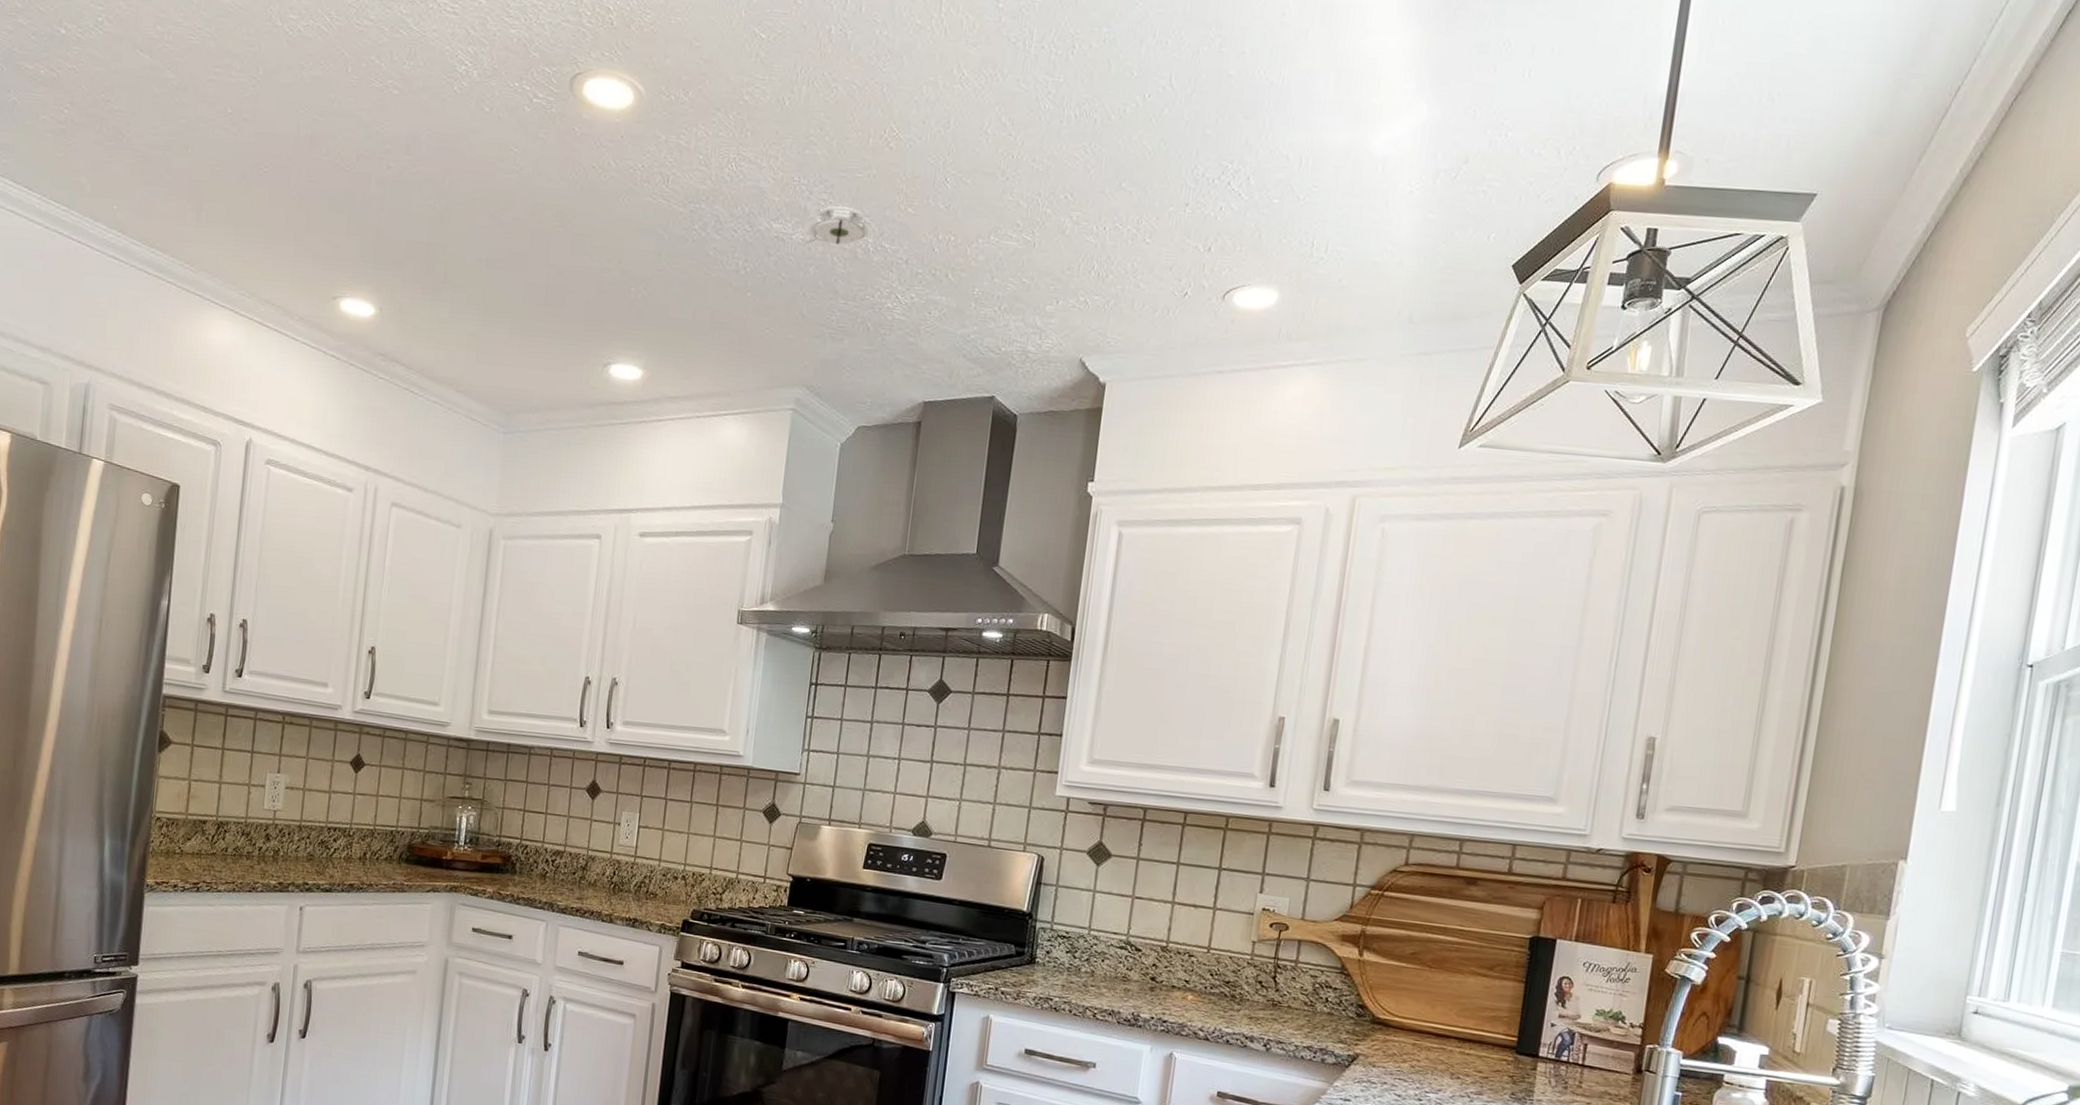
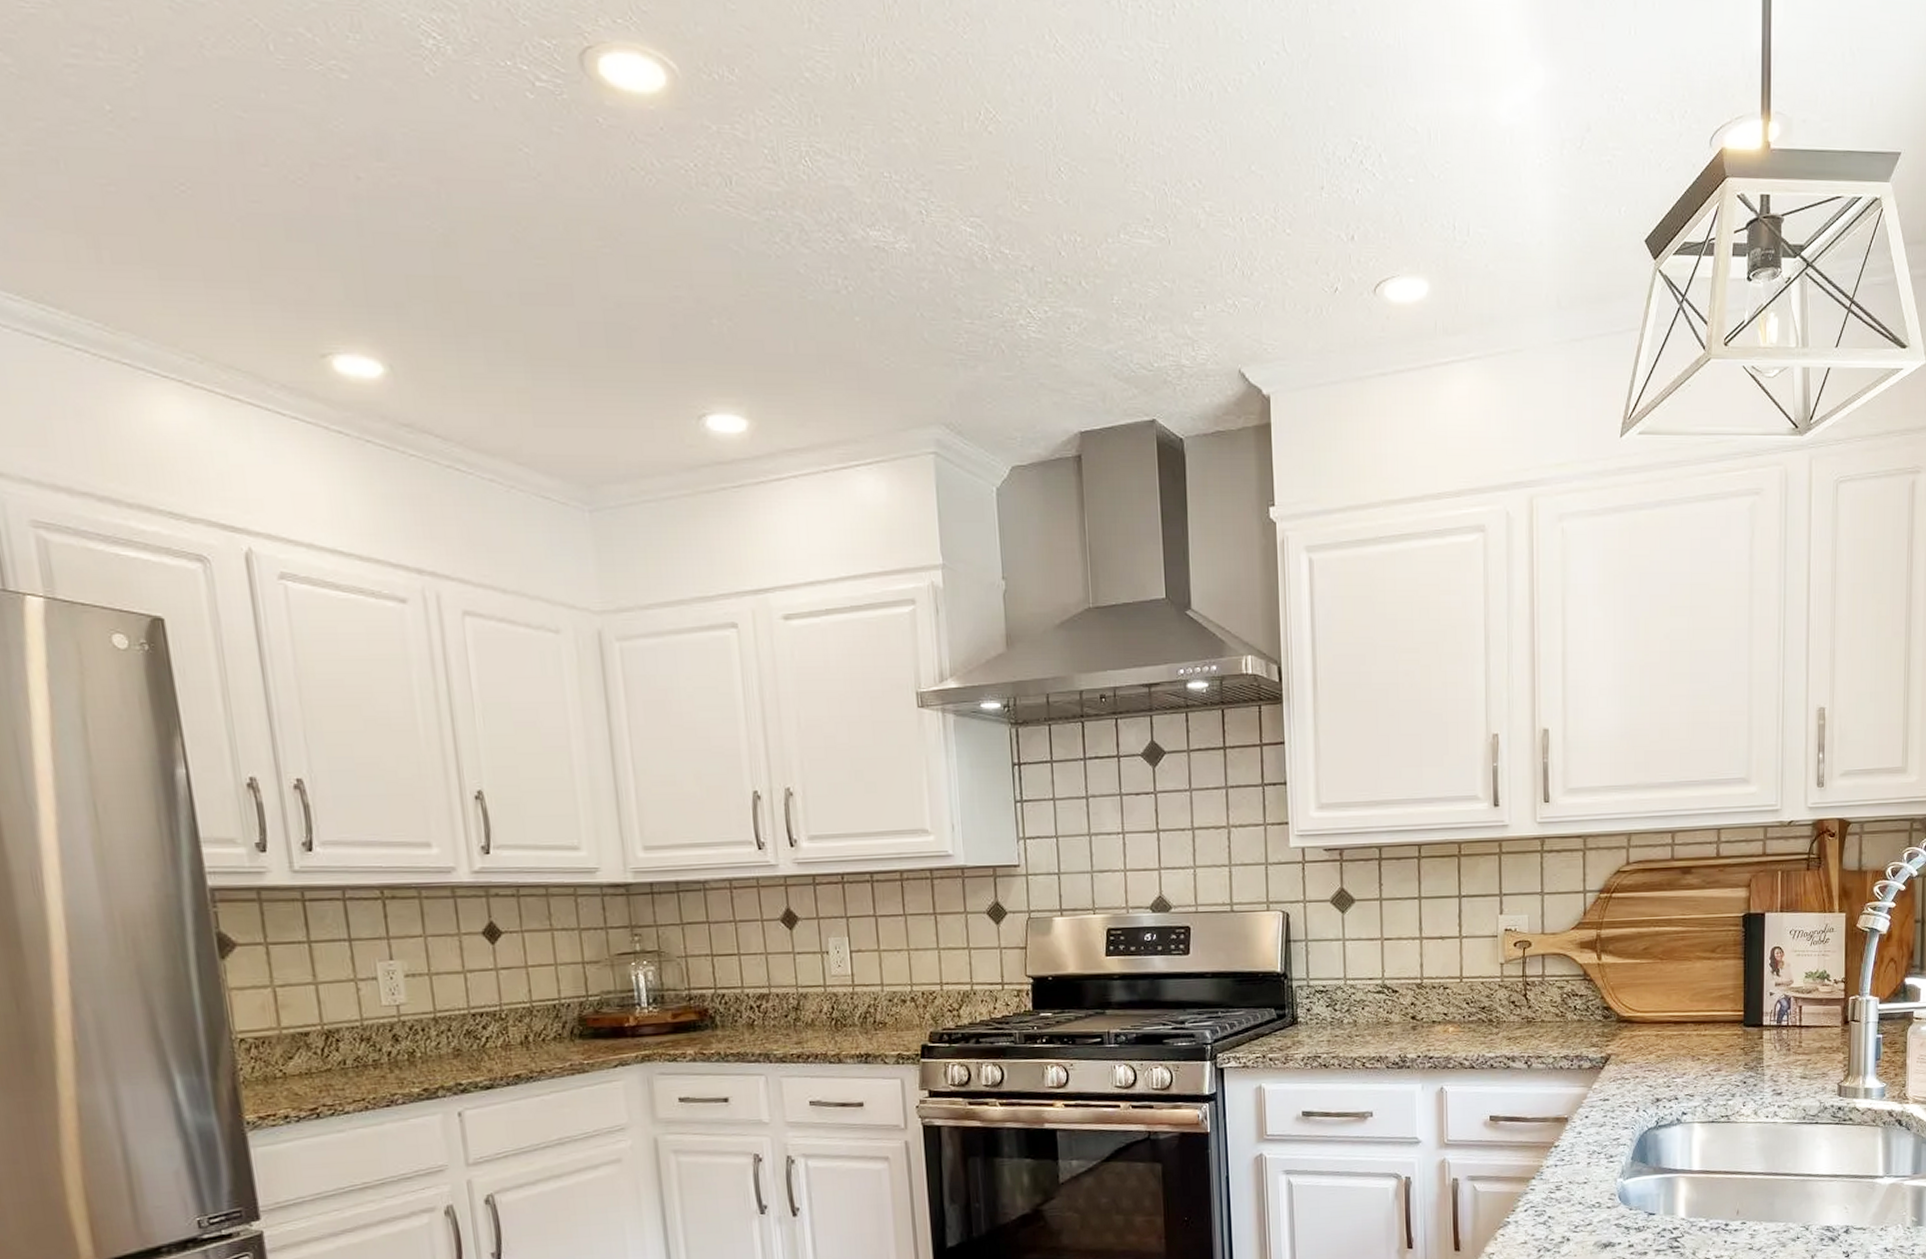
smoke detector: present [806,206,869,245] -> none [912,206,983,253]

